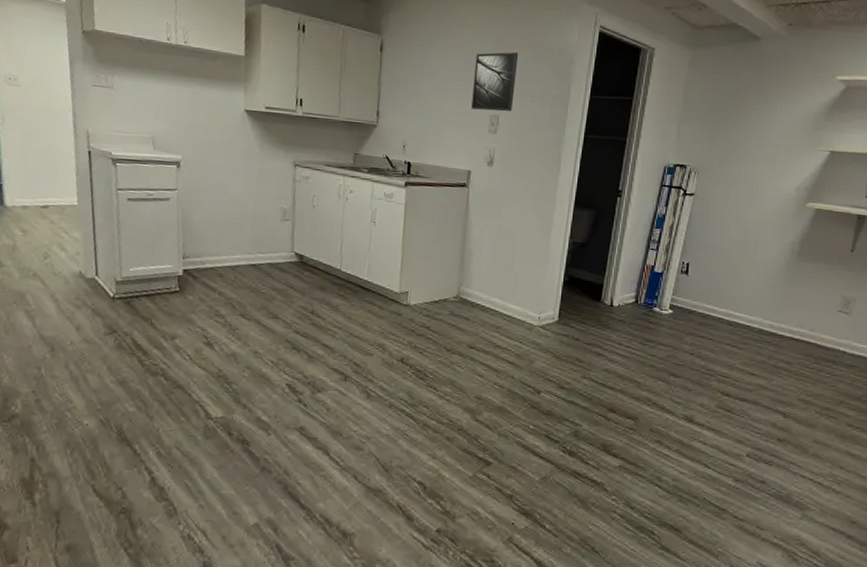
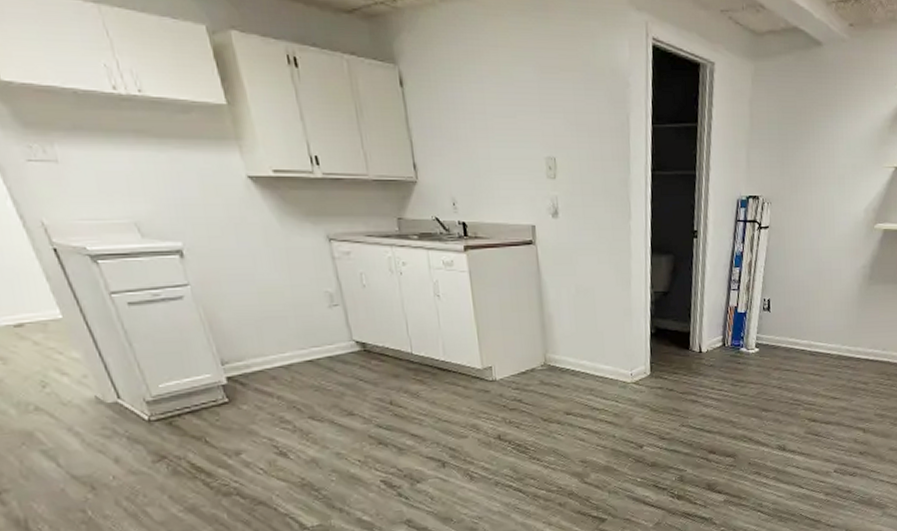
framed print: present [471,52,519,112] -> none [517,77,569,152]

